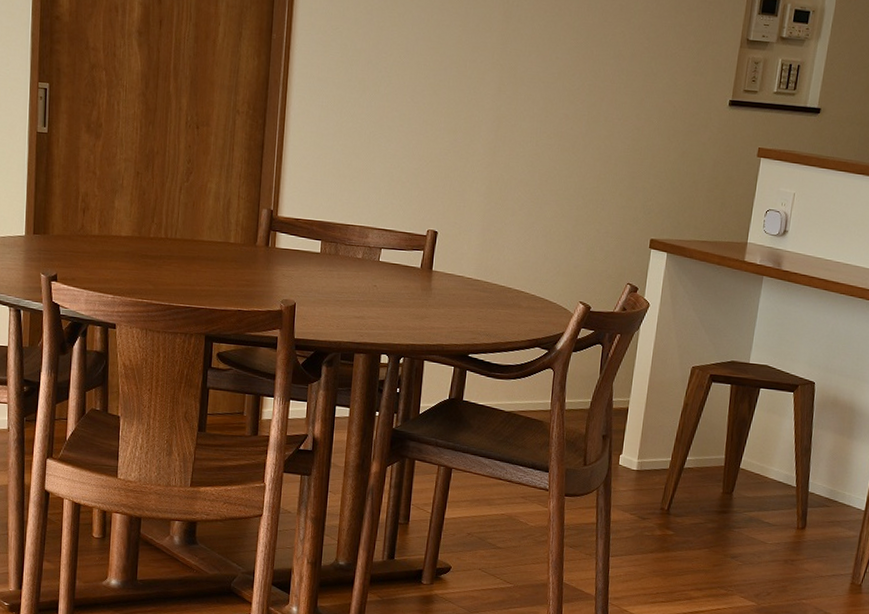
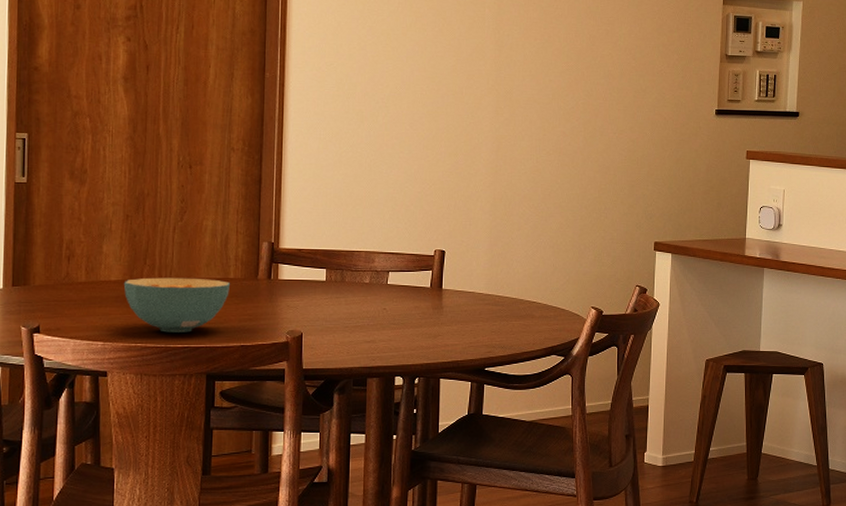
cereal bowl: none [132,236,231,293] -> present [123,277,231,333]

